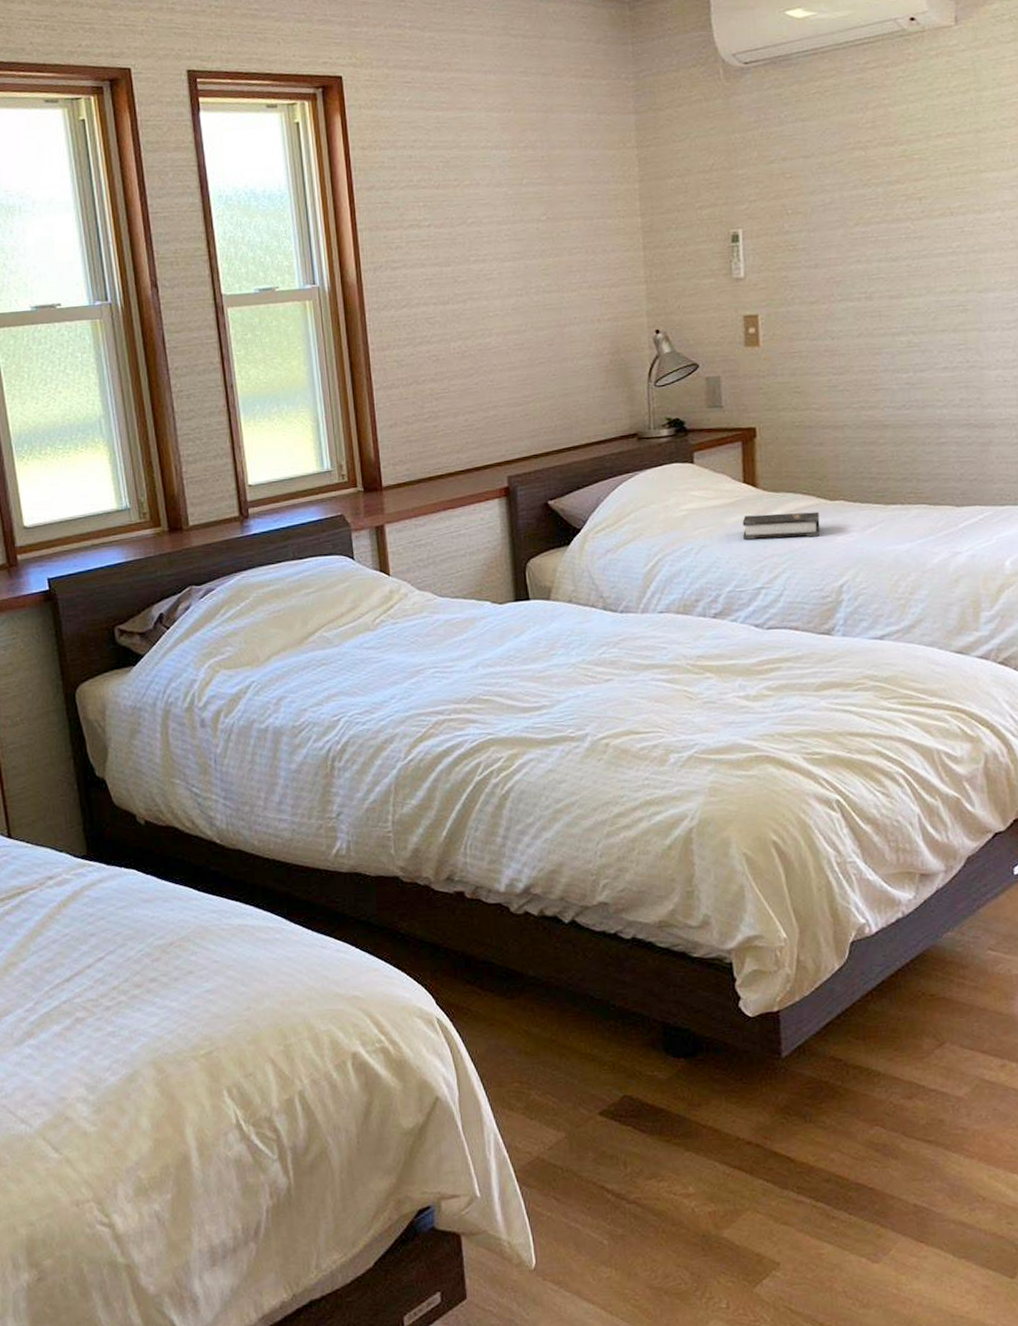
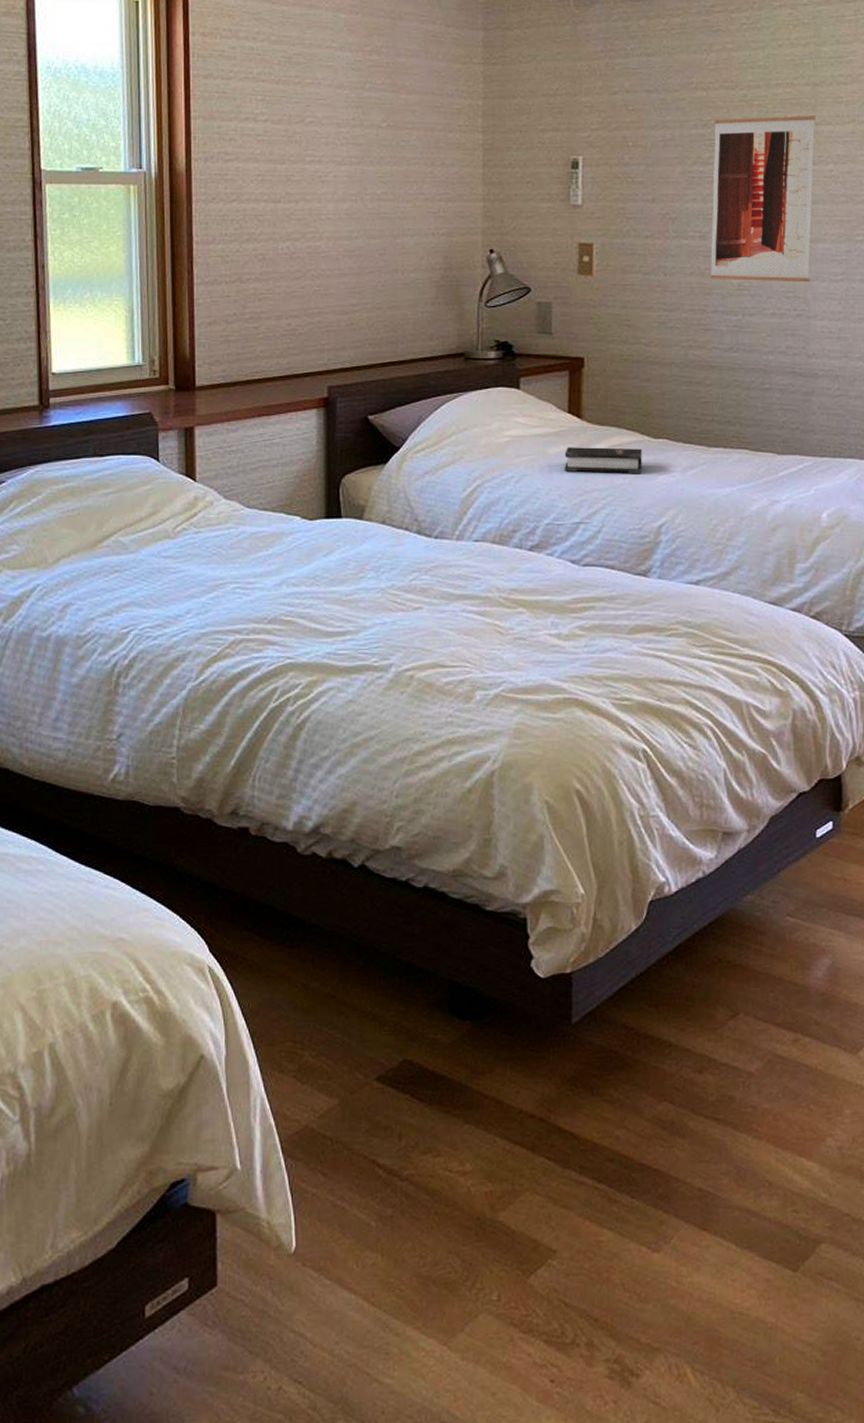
wall art: none [874,163,983,339] -> present [710,115,816,282]

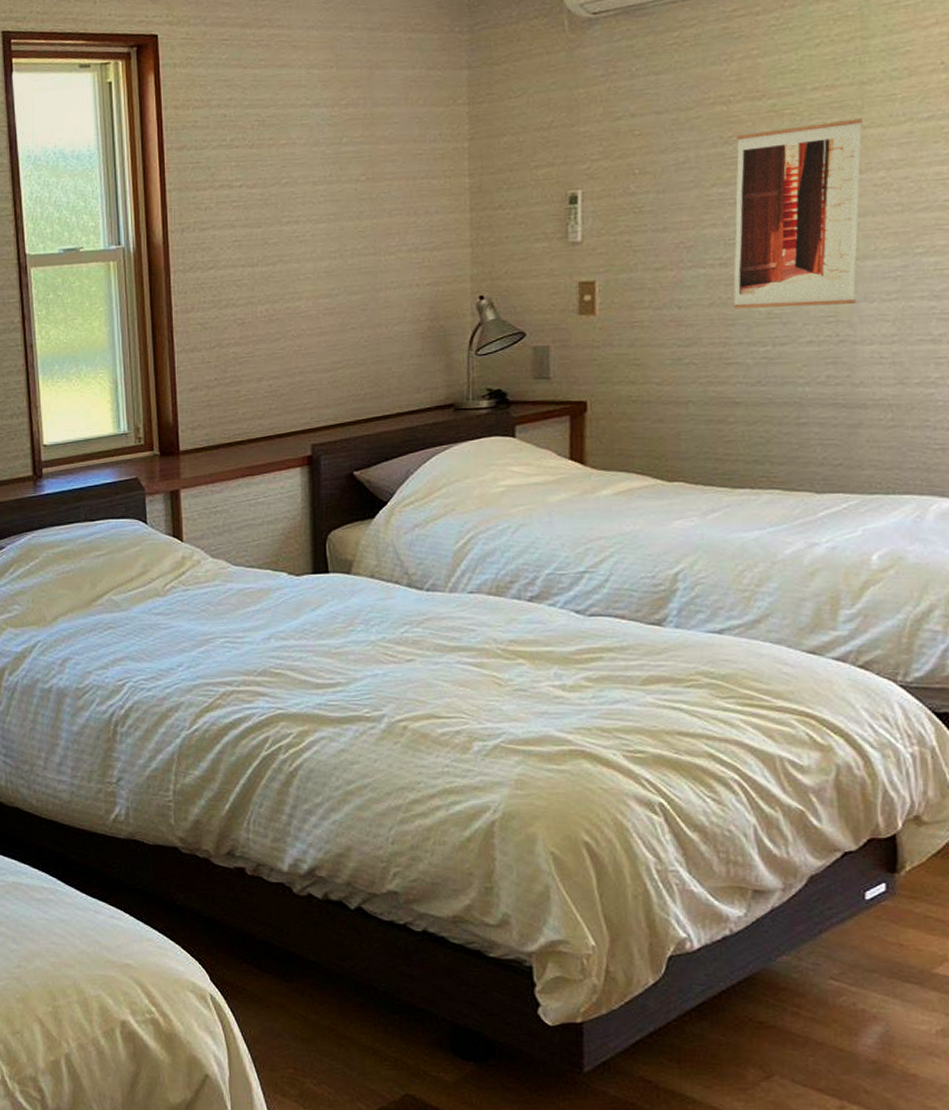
hardback book: present [565,447,642,474] -> none [566,493,655,520]

